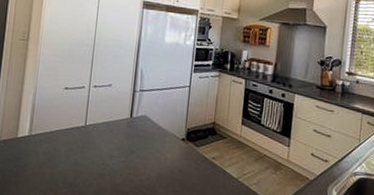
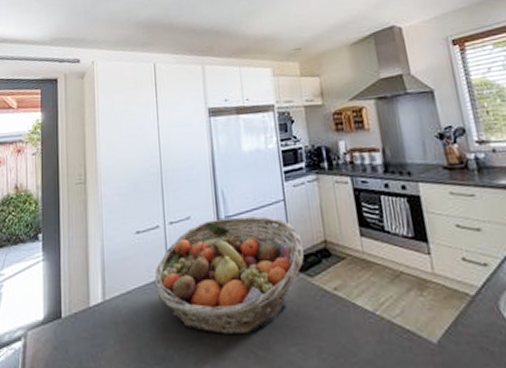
fruit basket: none [73,90,197,178] -> present [153,216,305,335]

